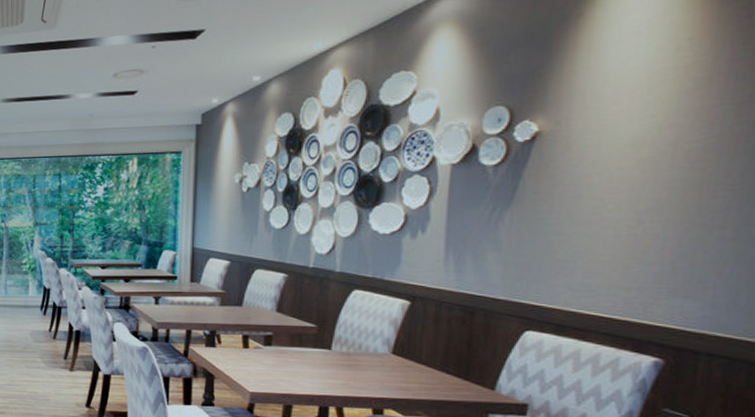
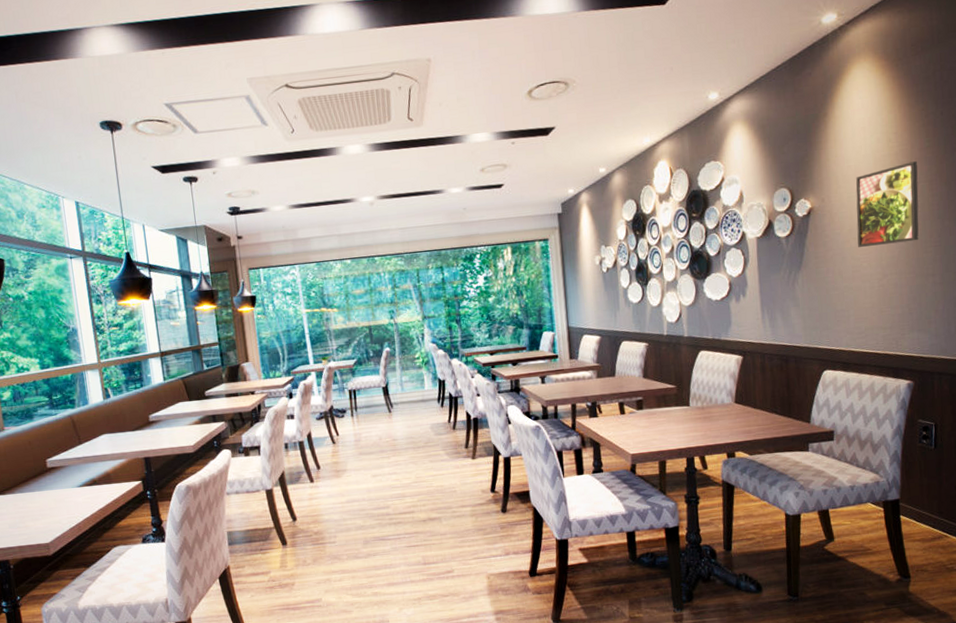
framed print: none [603,77,722,186] -> present [856,161,919,248]

